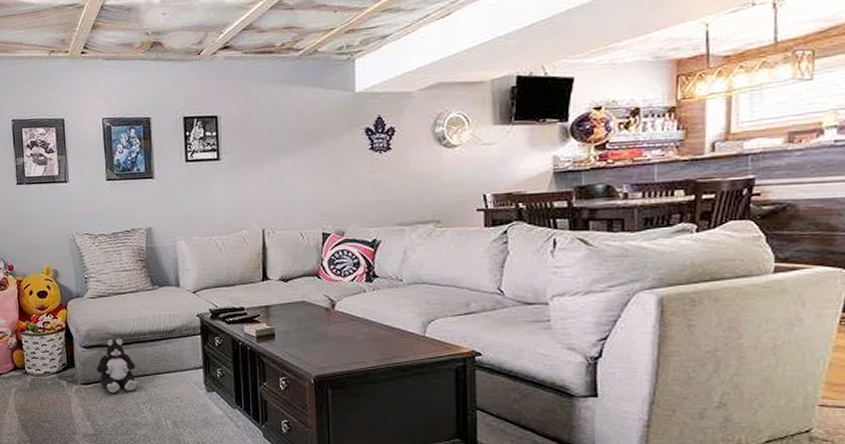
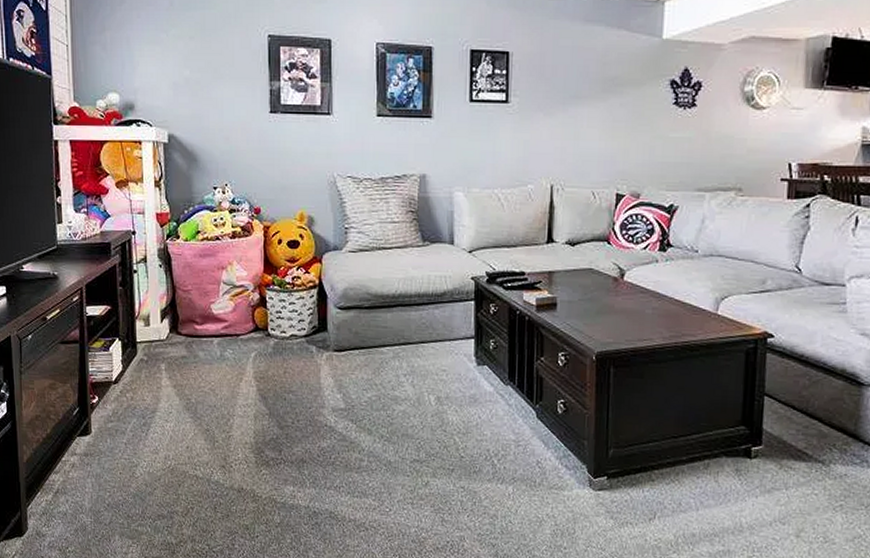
plush toy: present [96,337,138,394] -> none [352,298,400,363]

